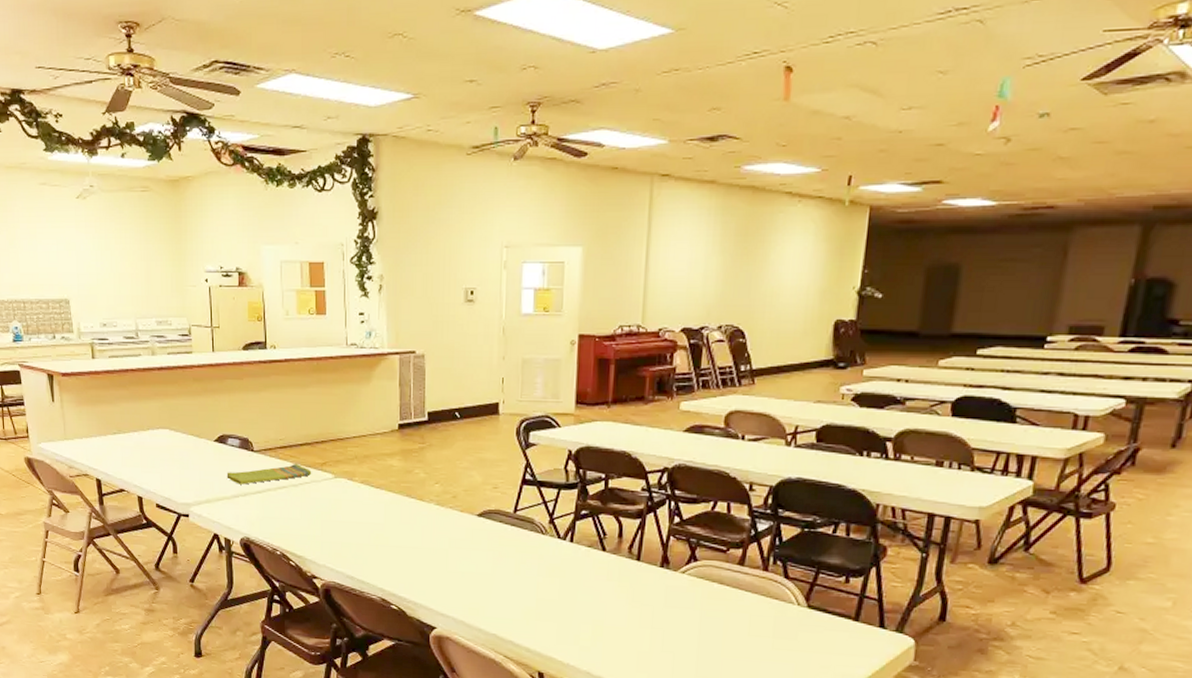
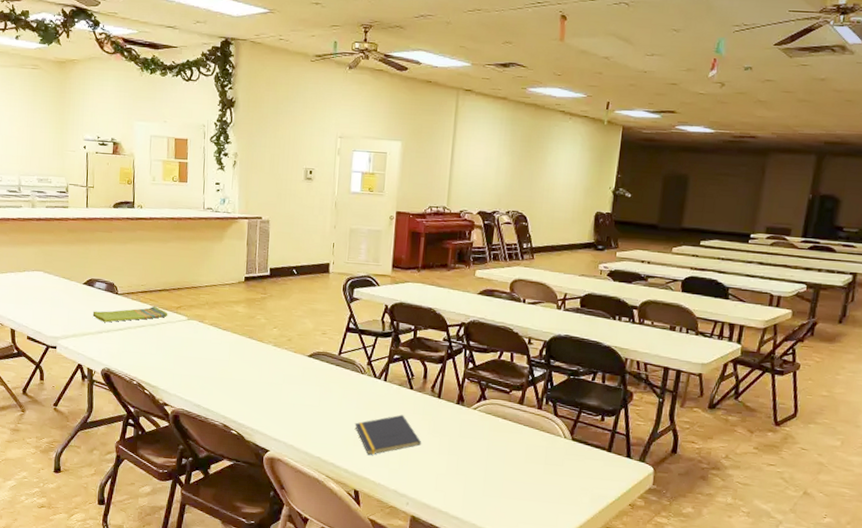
notepad: none [536,581,619,631] -> present [355,414,422,456]

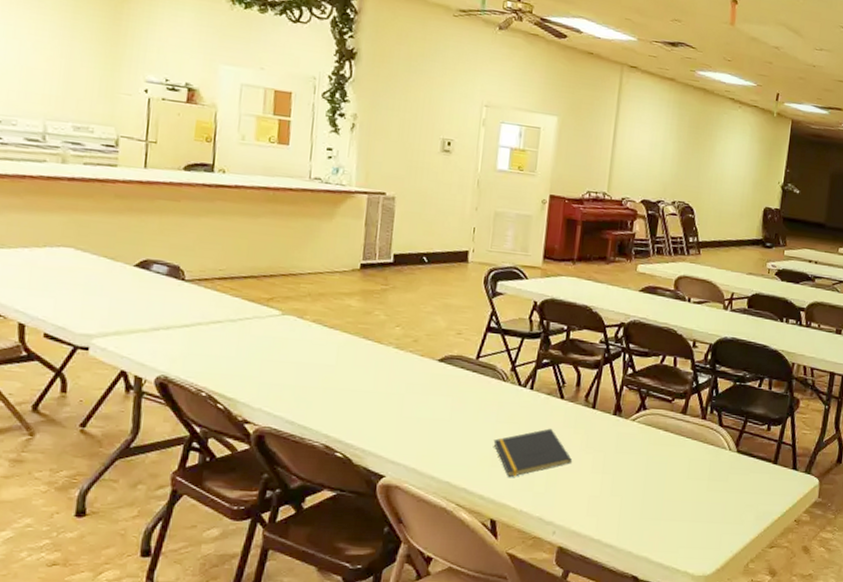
dish towel: present [92,306,168,323] -> none [145,296,255,317]

